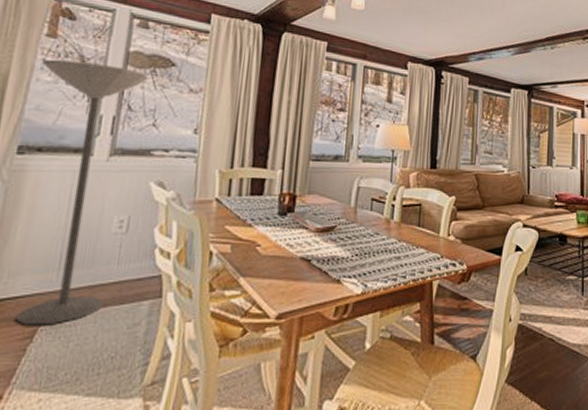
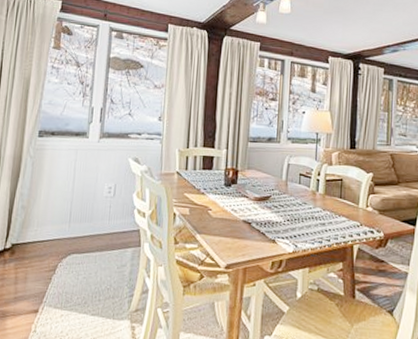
floor lamp: present [15,59,149,325] -> none [43,66,125,263]

